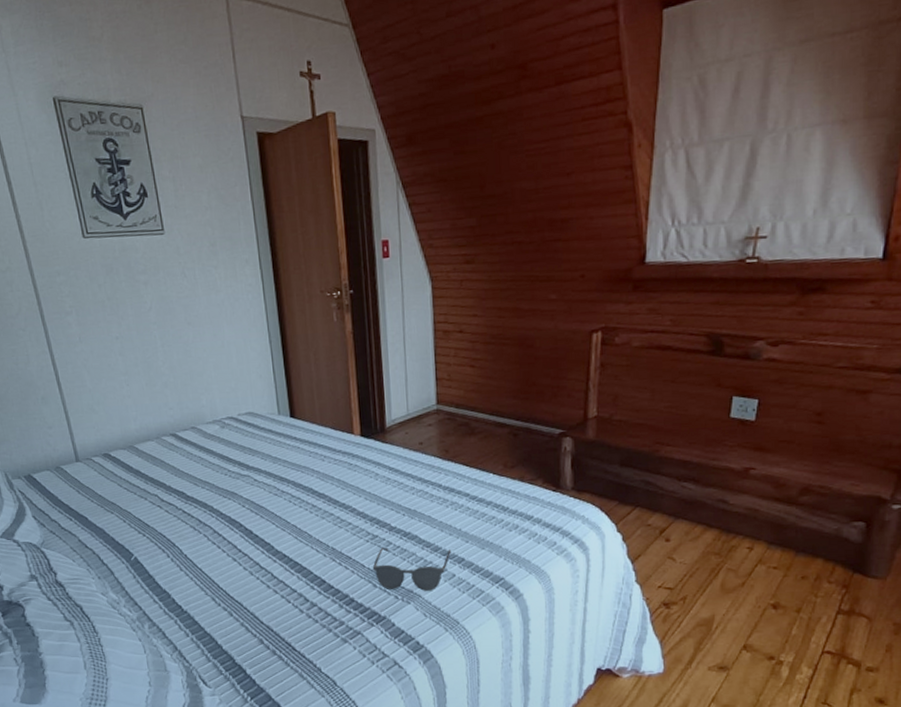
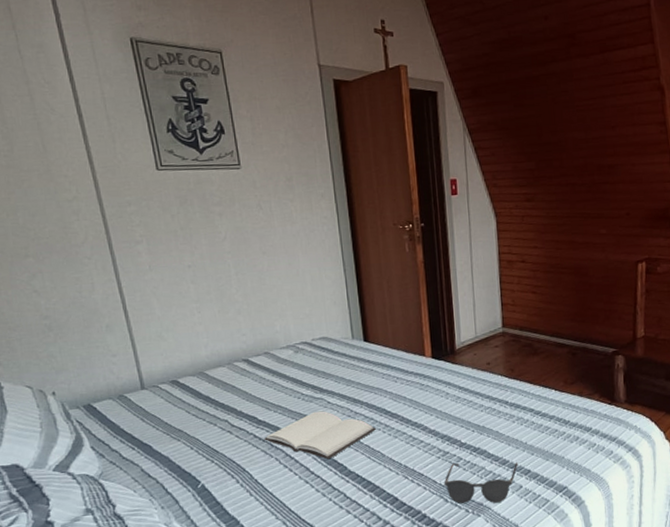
book: none [192,488,304,538] -> present [263,411,377,460]

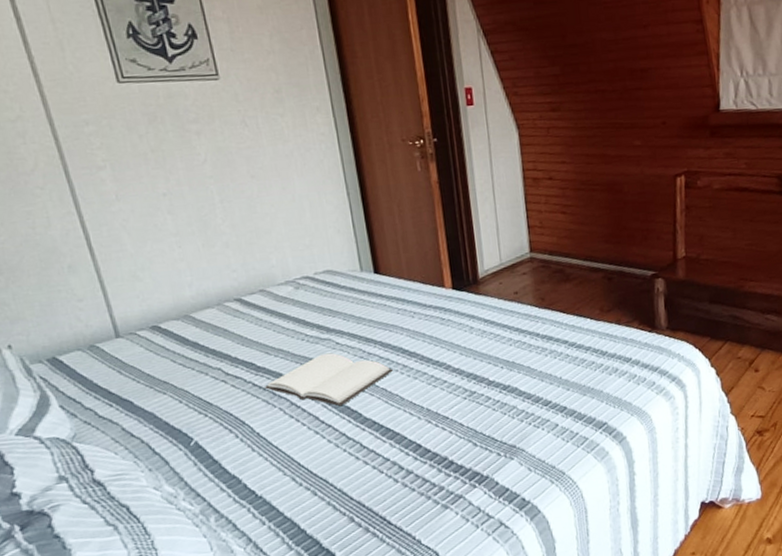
sunglasses: present [444,462,519,504] -> none [471,399,553,447]

